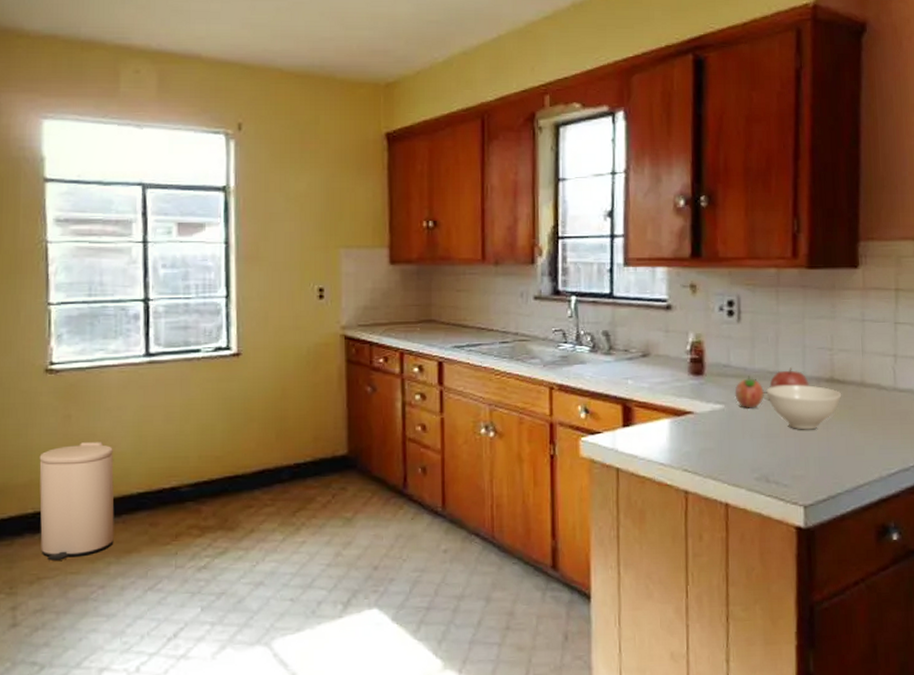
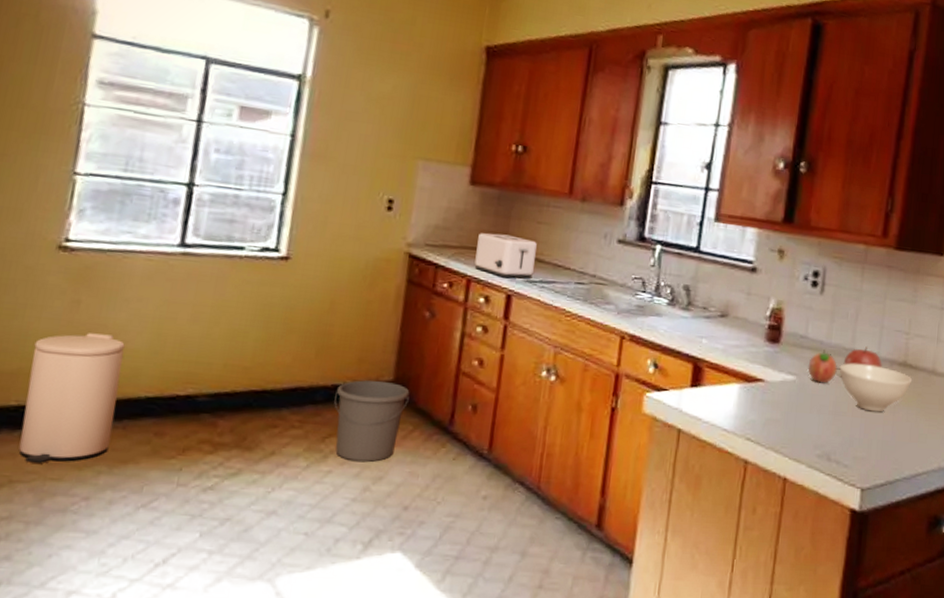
bucket: none [299,455,364,531] -> present [334,380,410,463]
toaster: none [404,306,459,347] -> present [474,233,537,279]

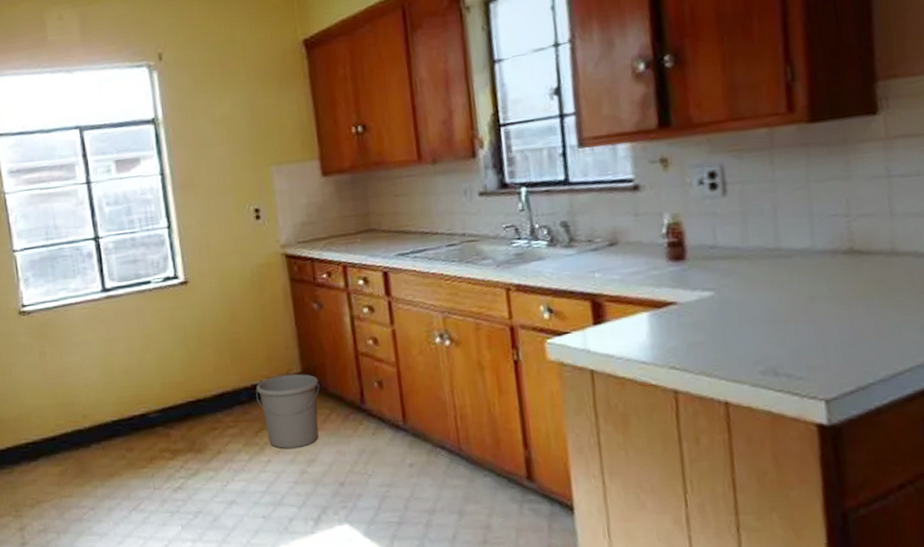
pedal bin: present [19,333,125,464] -> none [24,375,97,486]
toaster: present [474,233,537,279] -> none [342,214,403,257]
fruit: present [808,350,838,383] -> none [725,255,765,293]
bowl: present [839,363,913,412] -> none [766,260,867,313]
fruit: present [843,346,883,368] -> none [769,241,823,268]

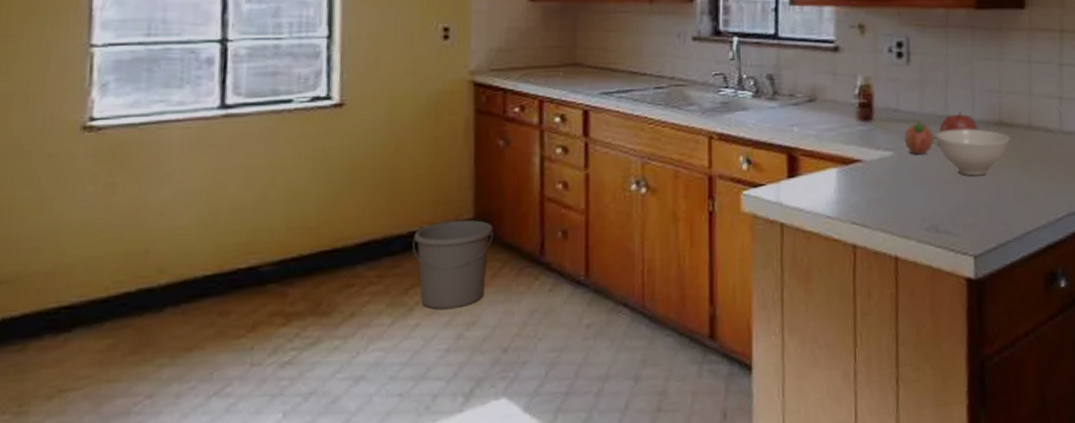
fruit: none [725,255,765,293] -> present [904,120,935,155]
bowl: none [766,260,867,313] -> present [936,129,1010,176]
fruit: none [769,241,823,268] -> present [939,111,979,133]

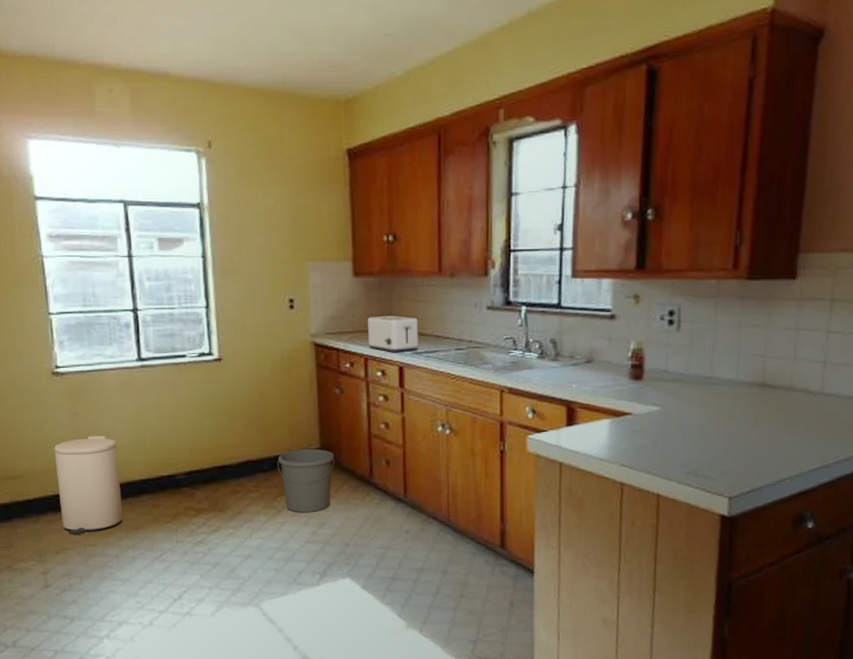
pedal bin: none [65,214,172,368] -> present [54,436,123,535]
toaster: none [545,48,608,93] -> present [368,316,418,353]
fruit: present [904,120,935,155] -> none [671,380,699,410]
bowl: present [936,129,1010,176] -> none [700,389,771,430]
fruit: present [939,111,979,133] -> none [704,373,742,392]

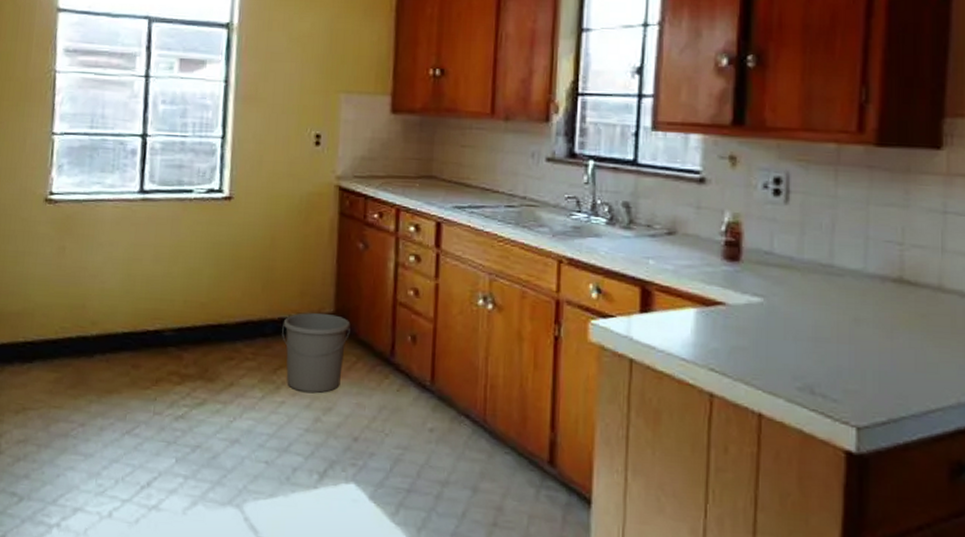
pedal bin: present [54,436,123,535] -> none [28,275,103,393]
toaster: present [368,316,418,353] -> none [402,160,462,205]

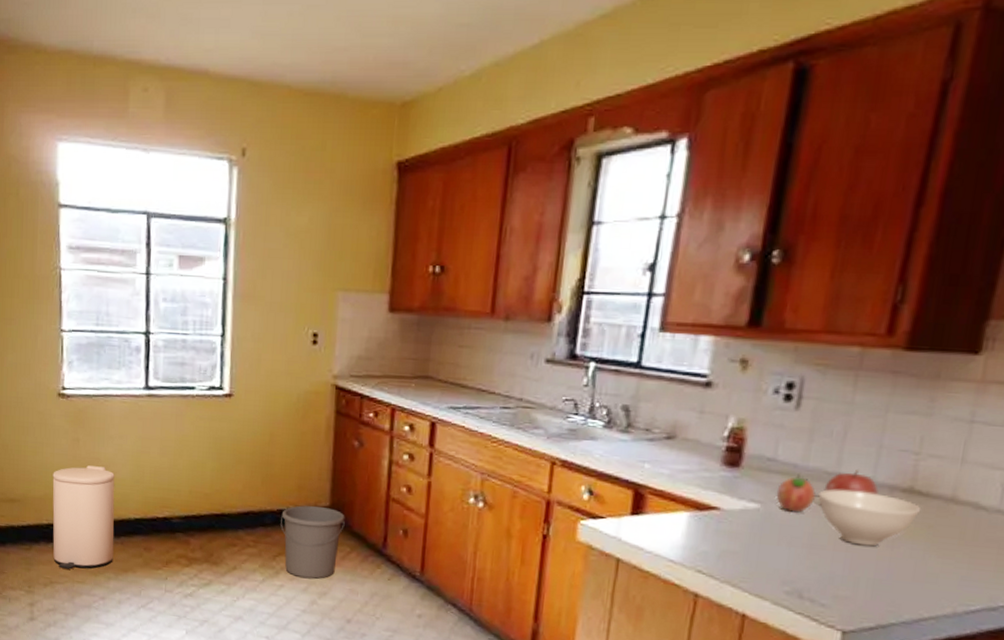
pedal bin: none [28,275,103,393] -> present [52,465,115,570]
fruit: none [777,267,815,305] -> present [776,474,817,512]
bowl: none [816,281,913,338] -> present [818,489,922,547]
fruit: none [821,261,872,286] -> present [824,470,880,495]

